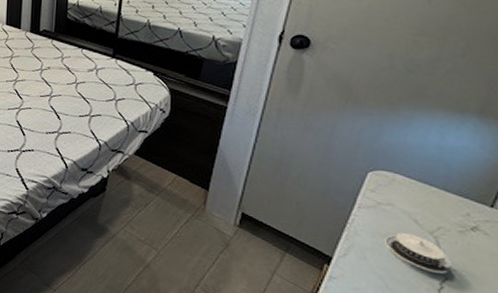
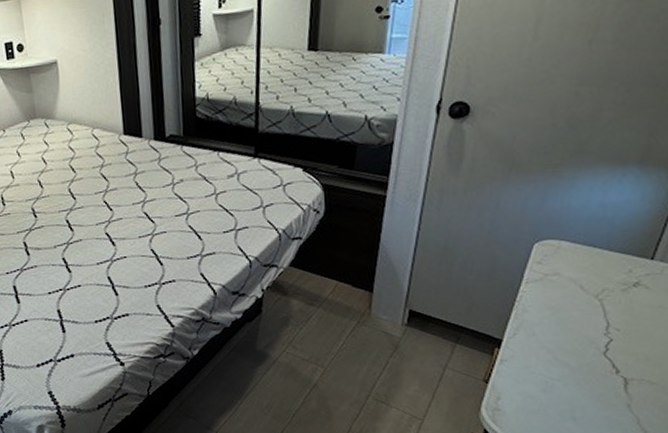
architectural model: present [385,232,452,274] -> none [553,300,616,336]

